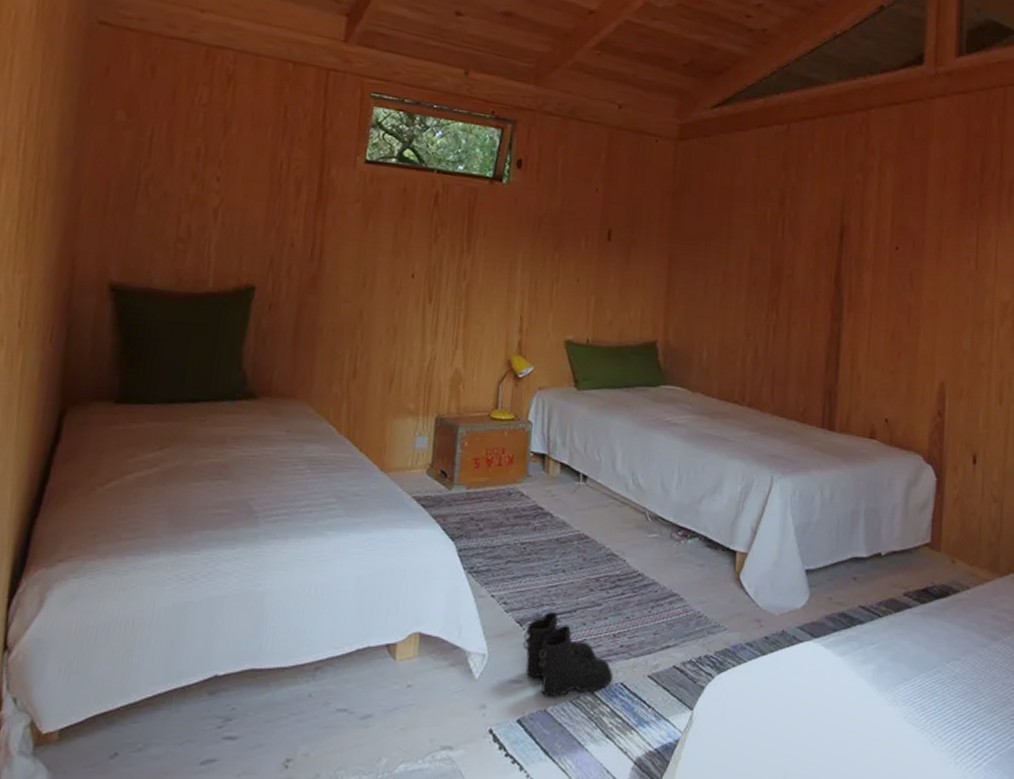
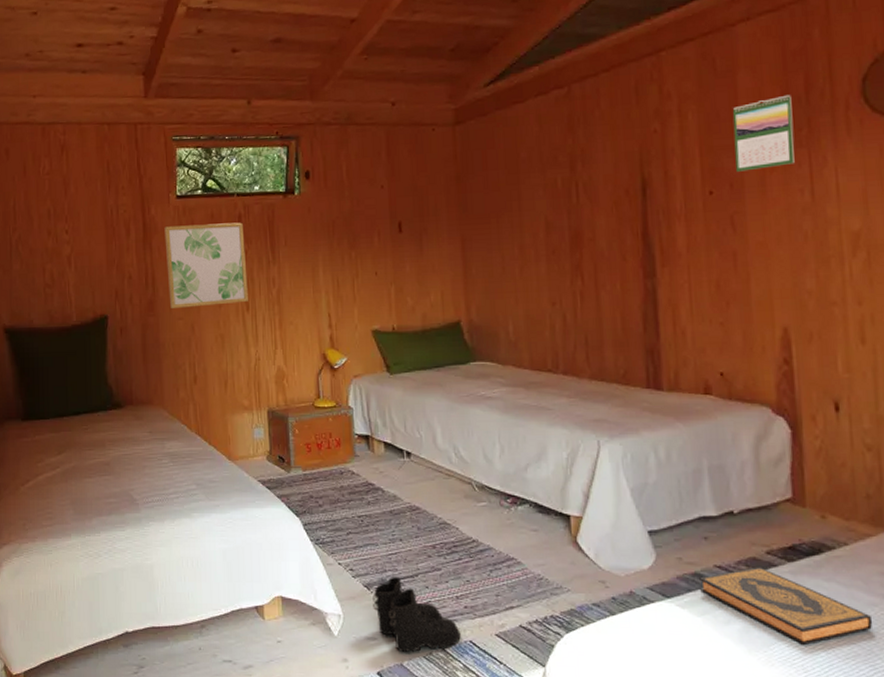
wall art: none [337,193,439,293] -> present [164,222,248,308]
hardback book: none [844,608,982,684] -> present [699,567,873,645]
calendar: none [920,170,970,234] -> present [732,94,795,172]

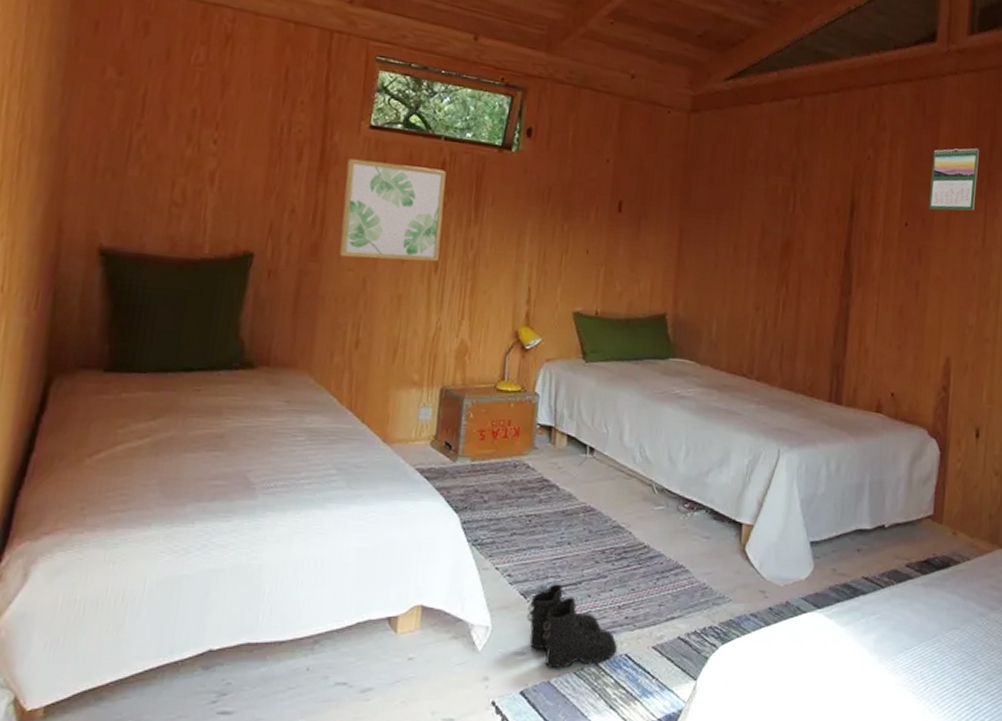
hardback book: present [699,567,873,645] -> none [847,579,980,653]

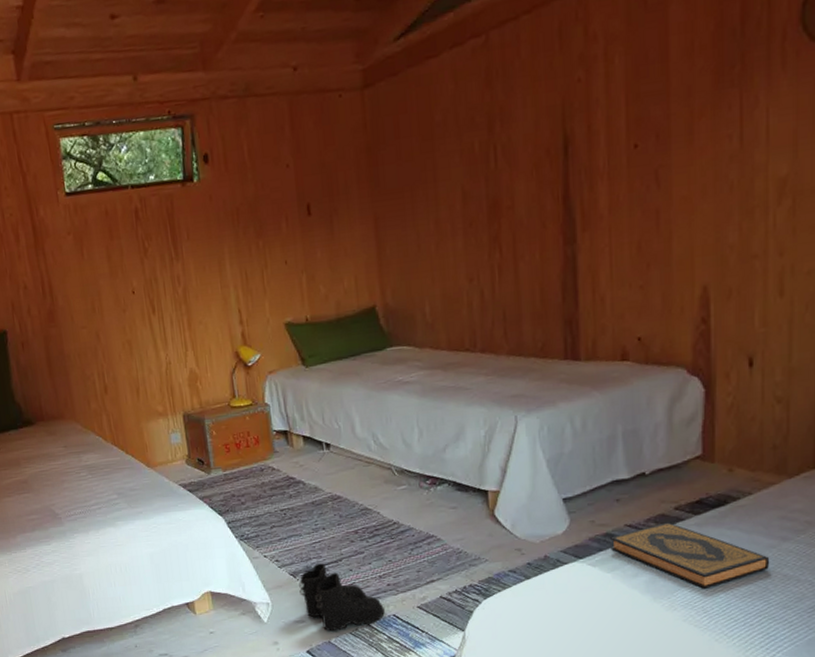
wall art: present [340,158,446,262] -> none [56,217,153,317]
hardback book: none [847,579,980,653] -> present [611,522,770,589]
calendar: present [929,148,979,211] -> none [662,26,726,120]

